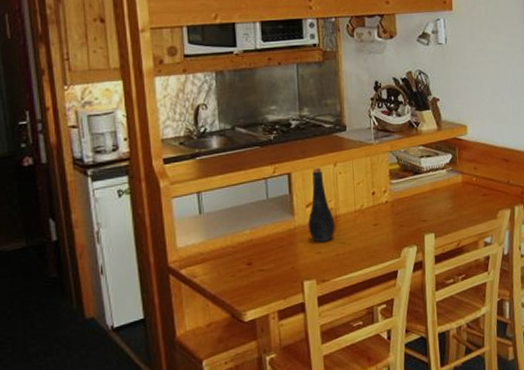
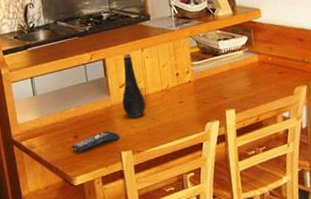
remote control: none [242,256,303,281] -> present [71,131,120,152]

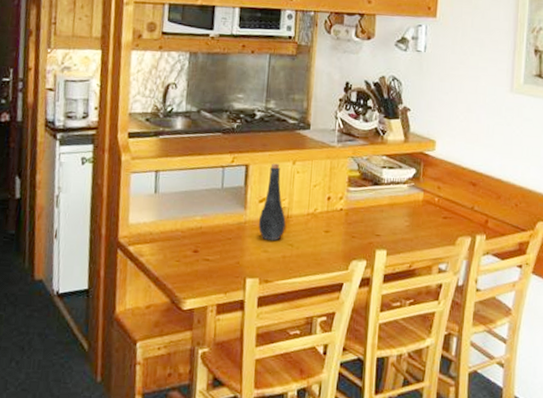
remote control: present [71,131,120,152] -> none [187,250,249,270]

